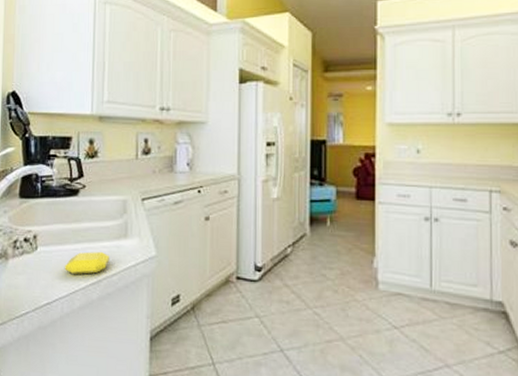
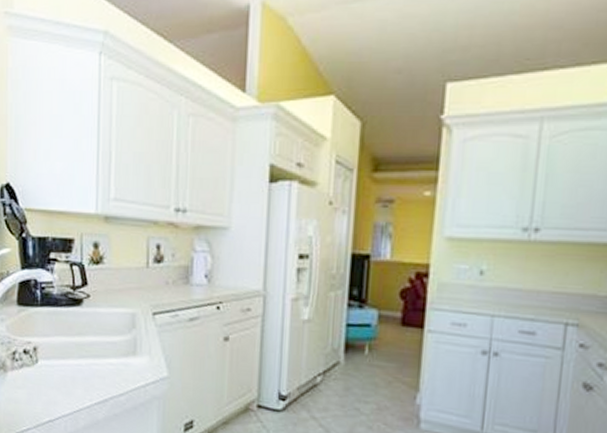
soap bar: present [65,252,110,275] -> none [68,368,118,393]

